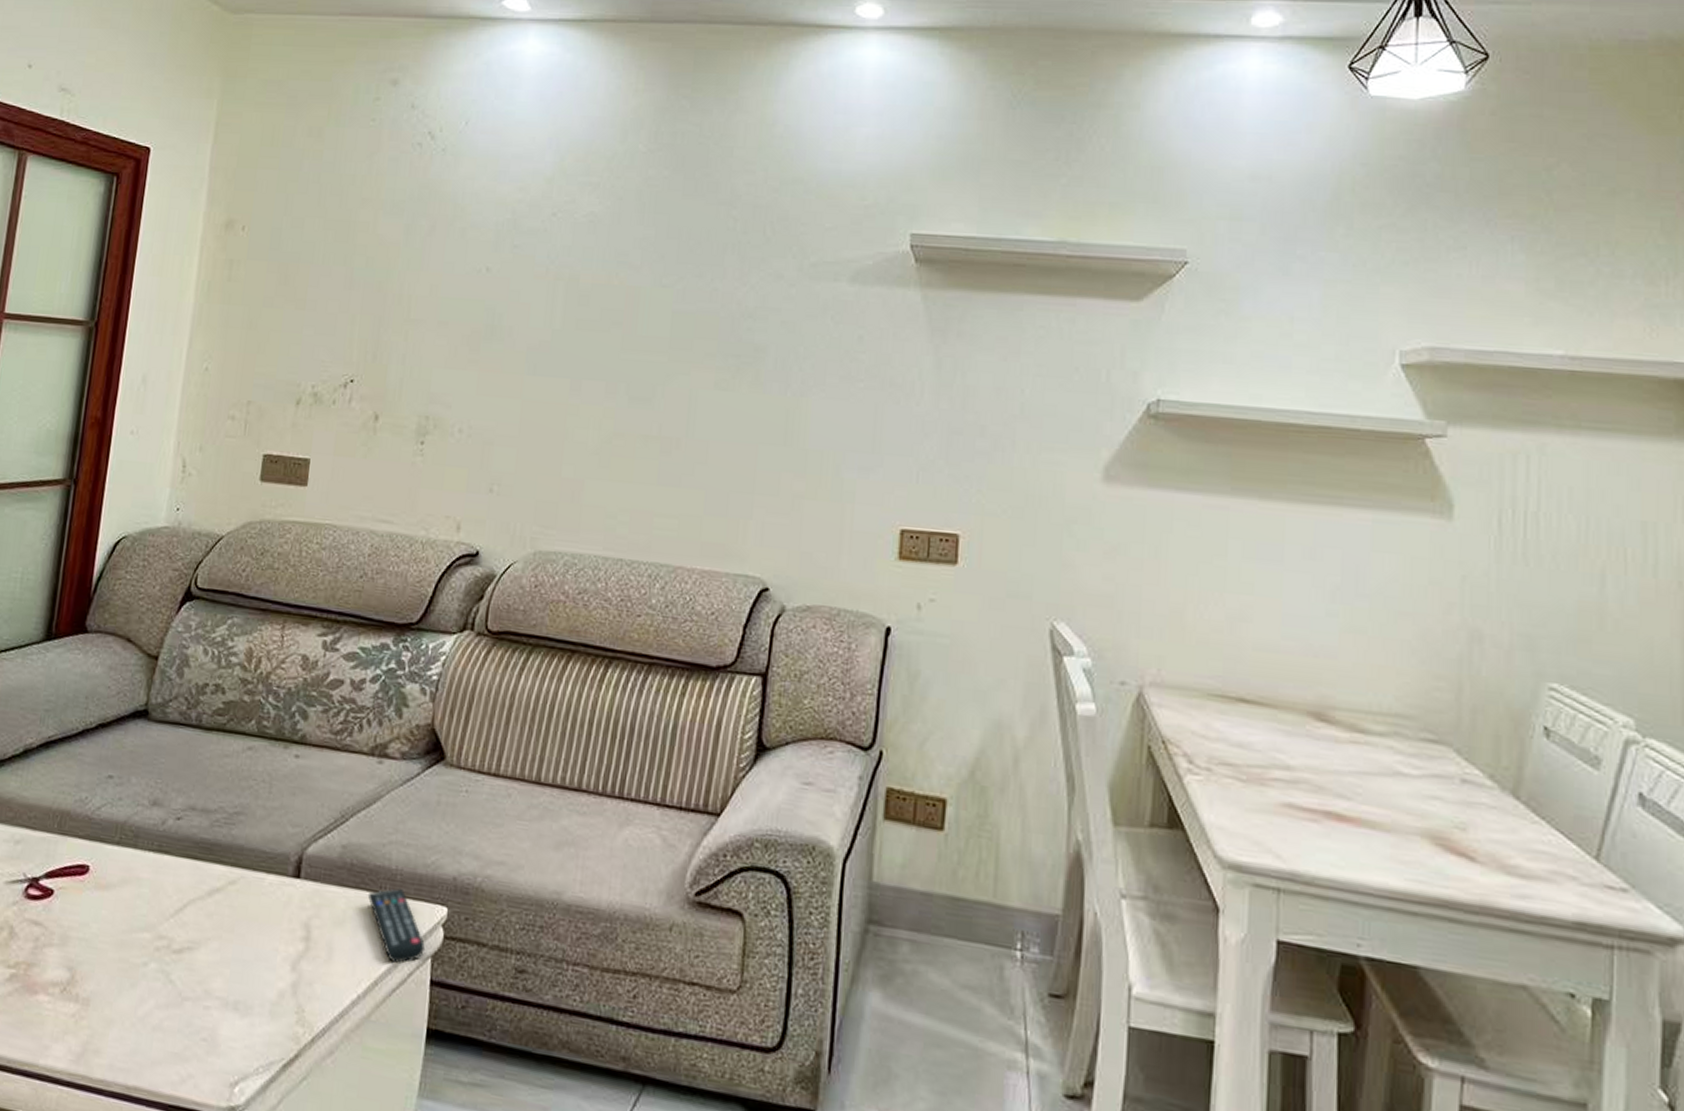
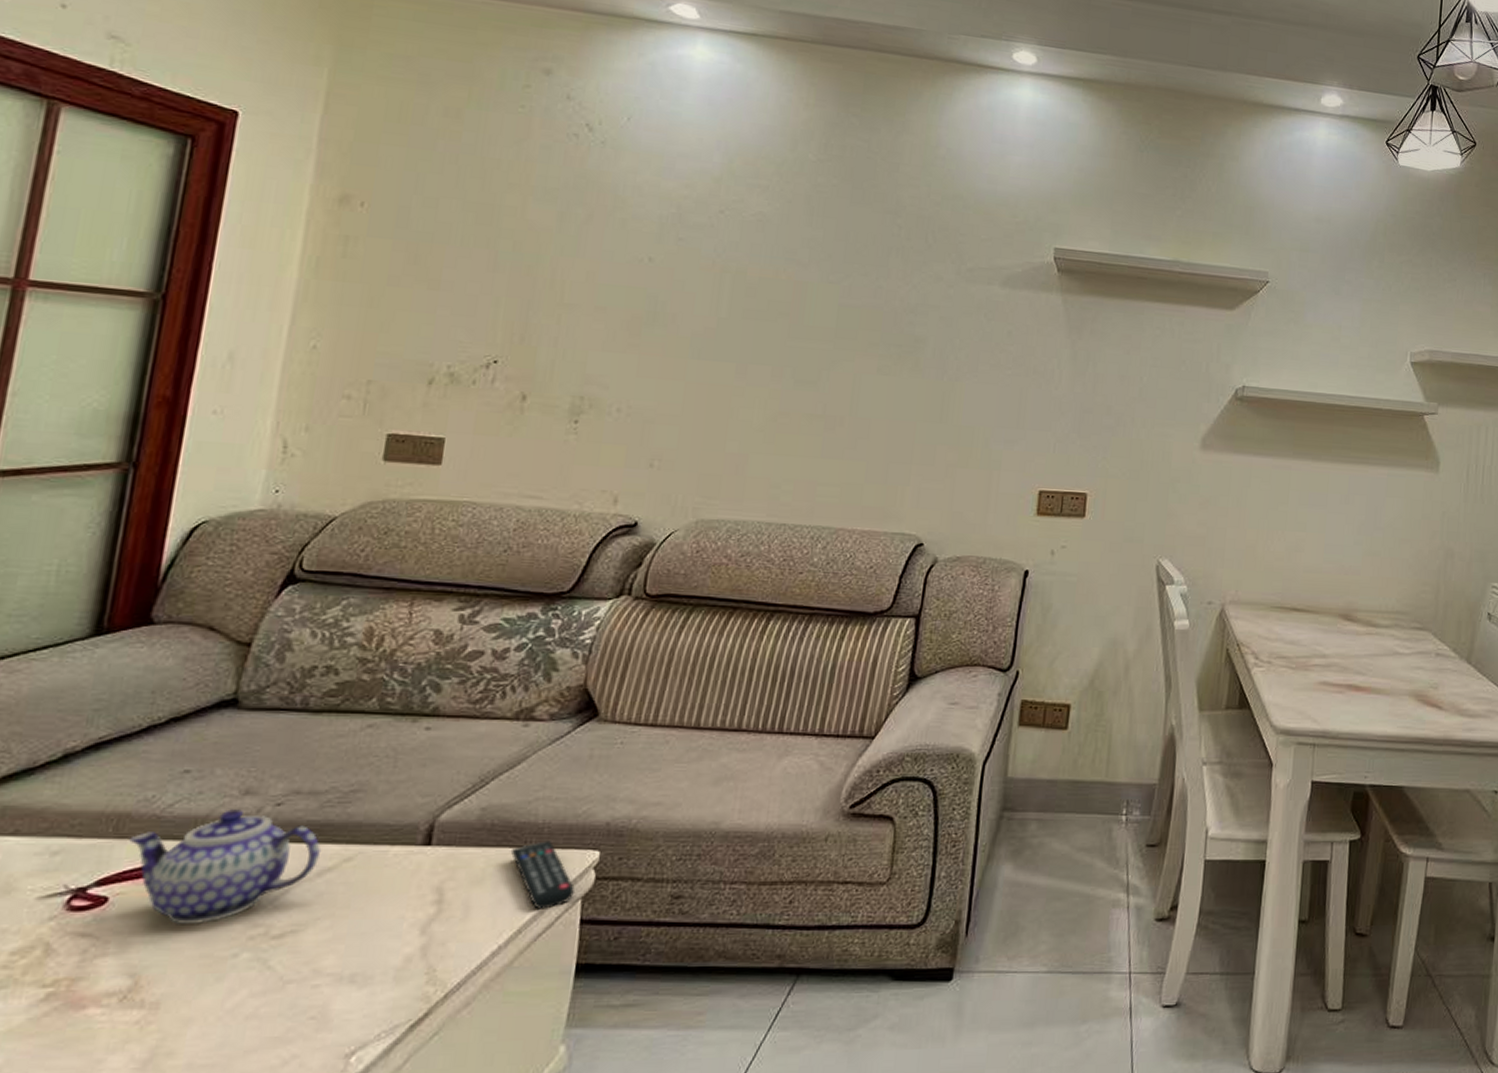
teapot: none [69,818,212,929] -> present [129,809,322,925]

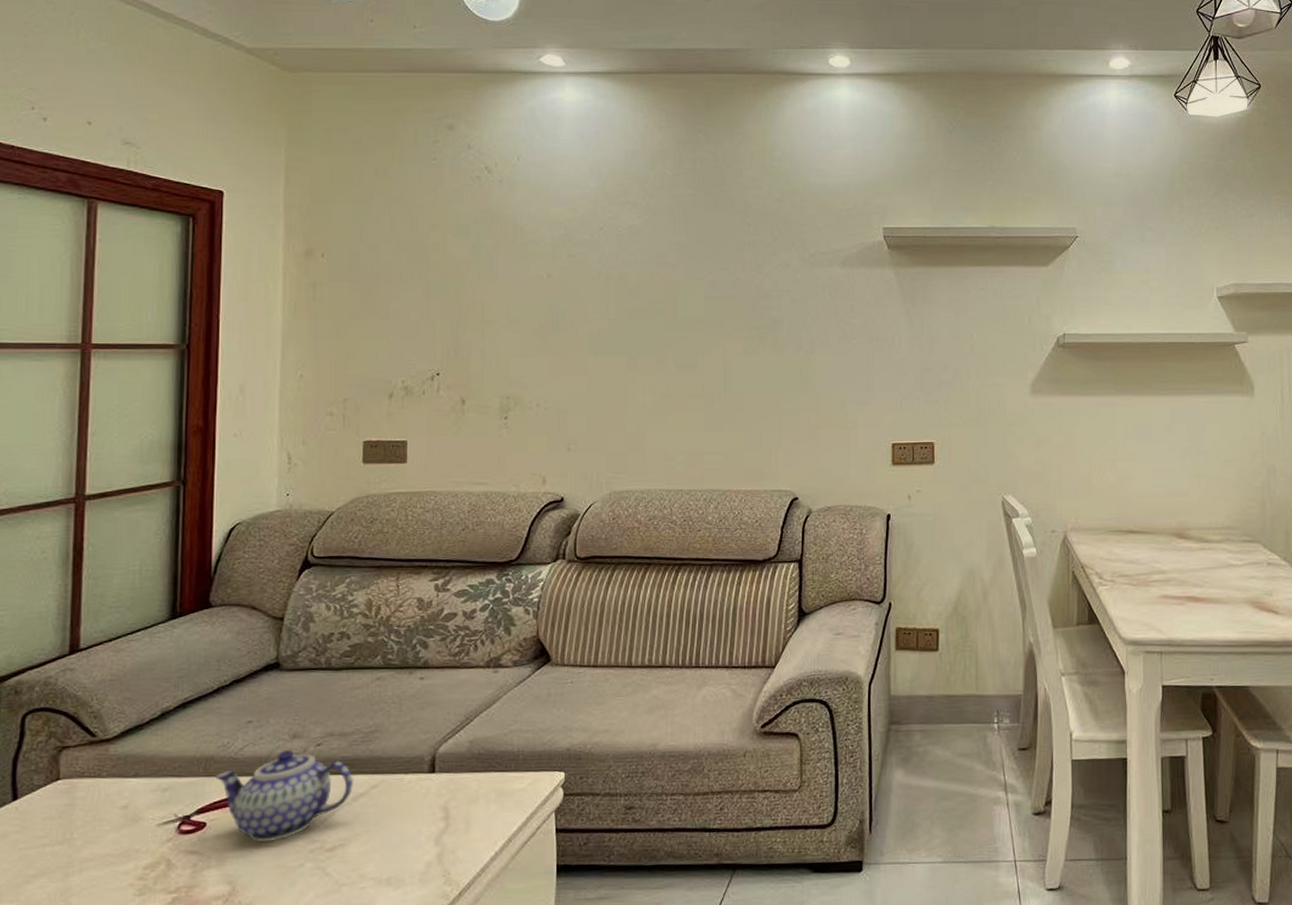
remote control: present [510,839,575,909] -> none [495,764,548,822]

